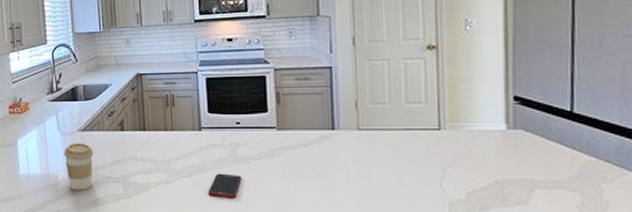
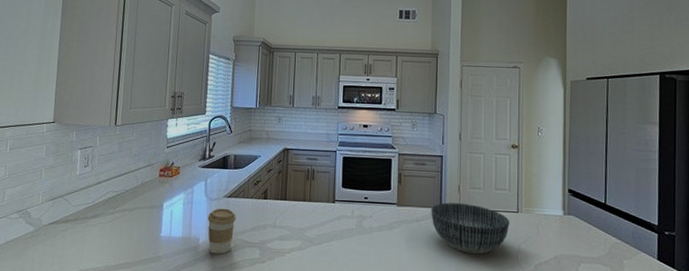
cell phone: present [208,173,242,198] -> none [335,242,365,266]
bowl: none [321,122,429,181] -> present [431,202,510,254]

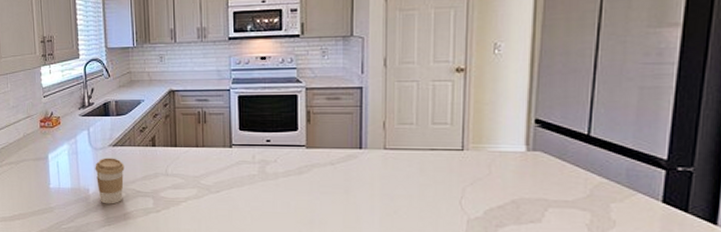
bowl: present [431,202,510,254] -> none [349,142,452,199]

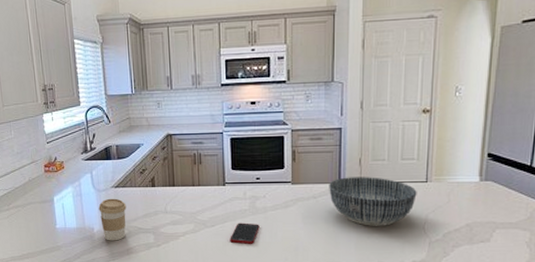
cell phone: none [236,189,270,214] -> present [230,222,260,244]
bowl: none [349,142,452,199] -> present [329,177,417,226]

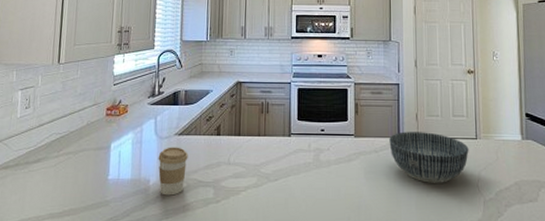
cell phone: present [230,222,260,244] -> none [293,177,323,201]

